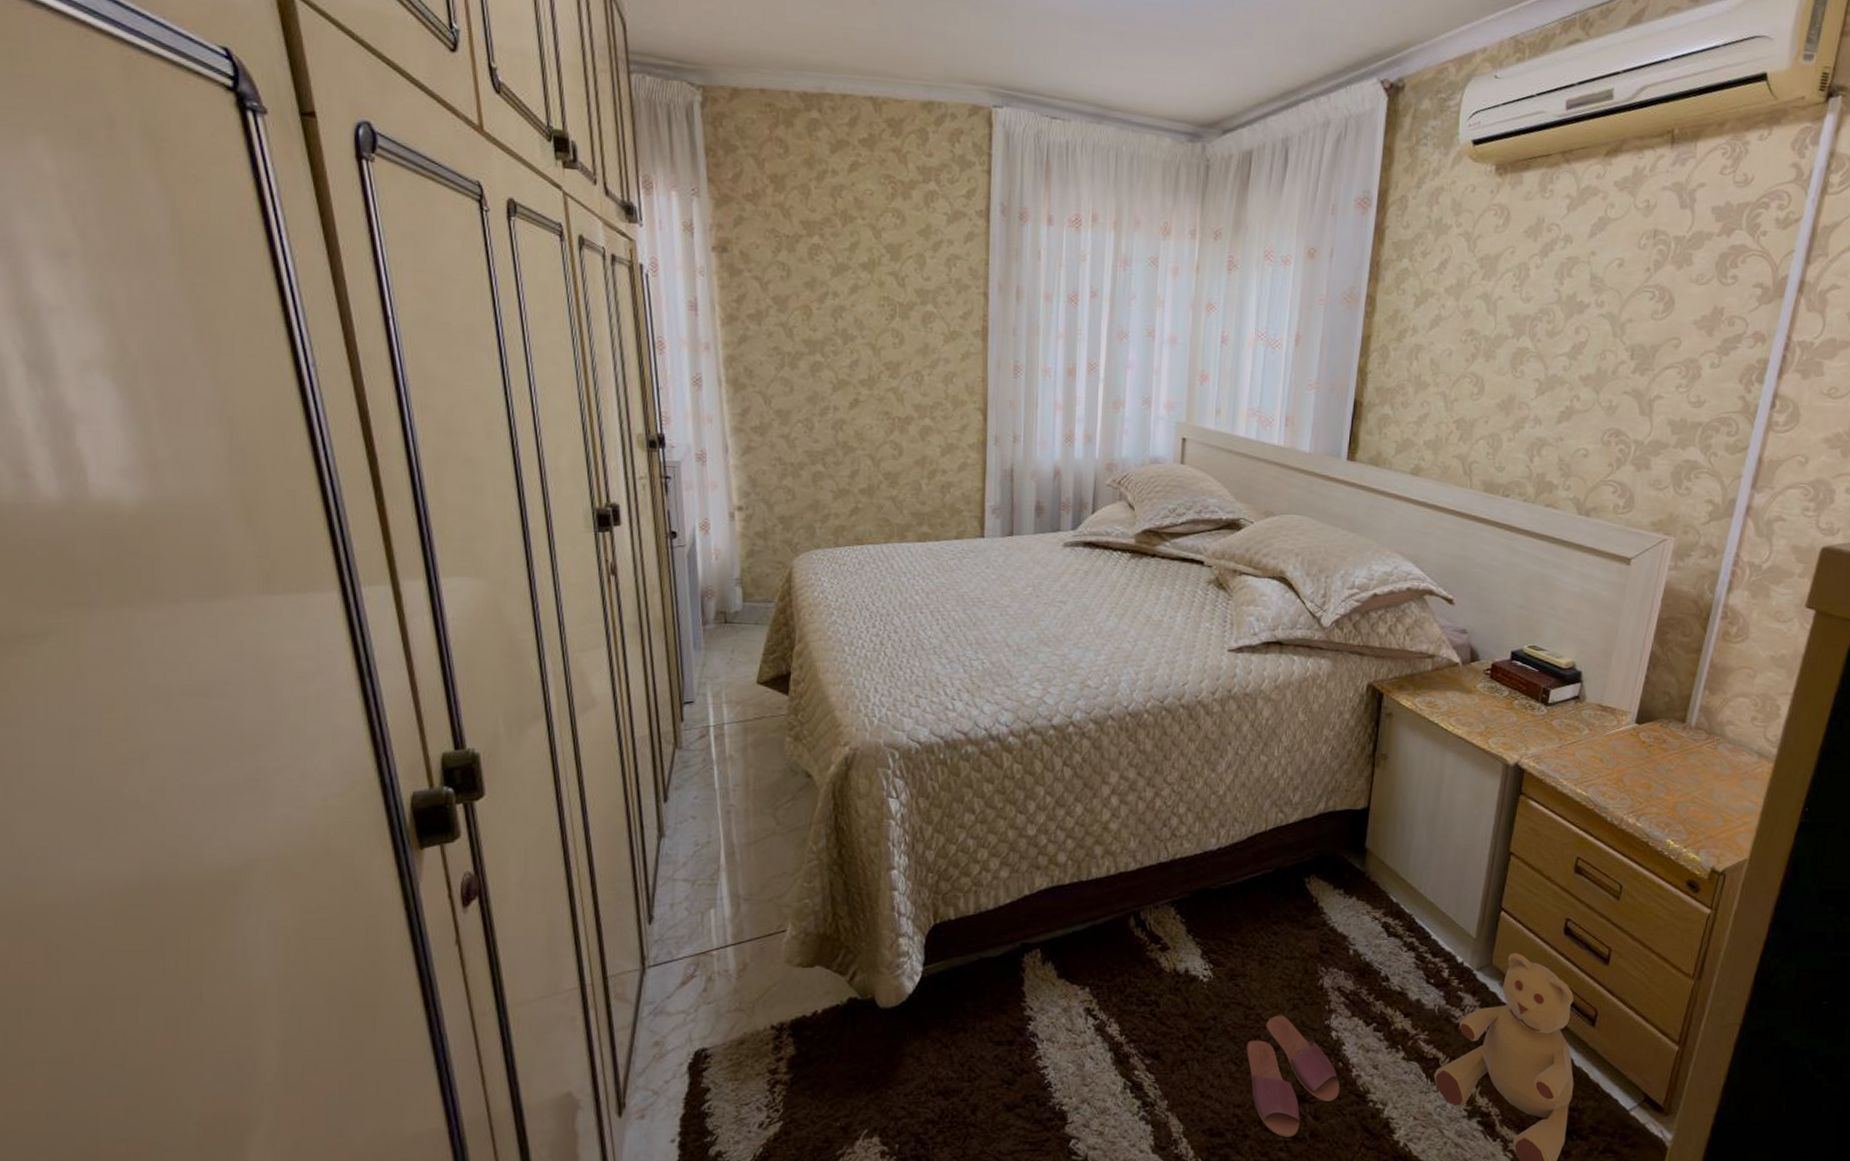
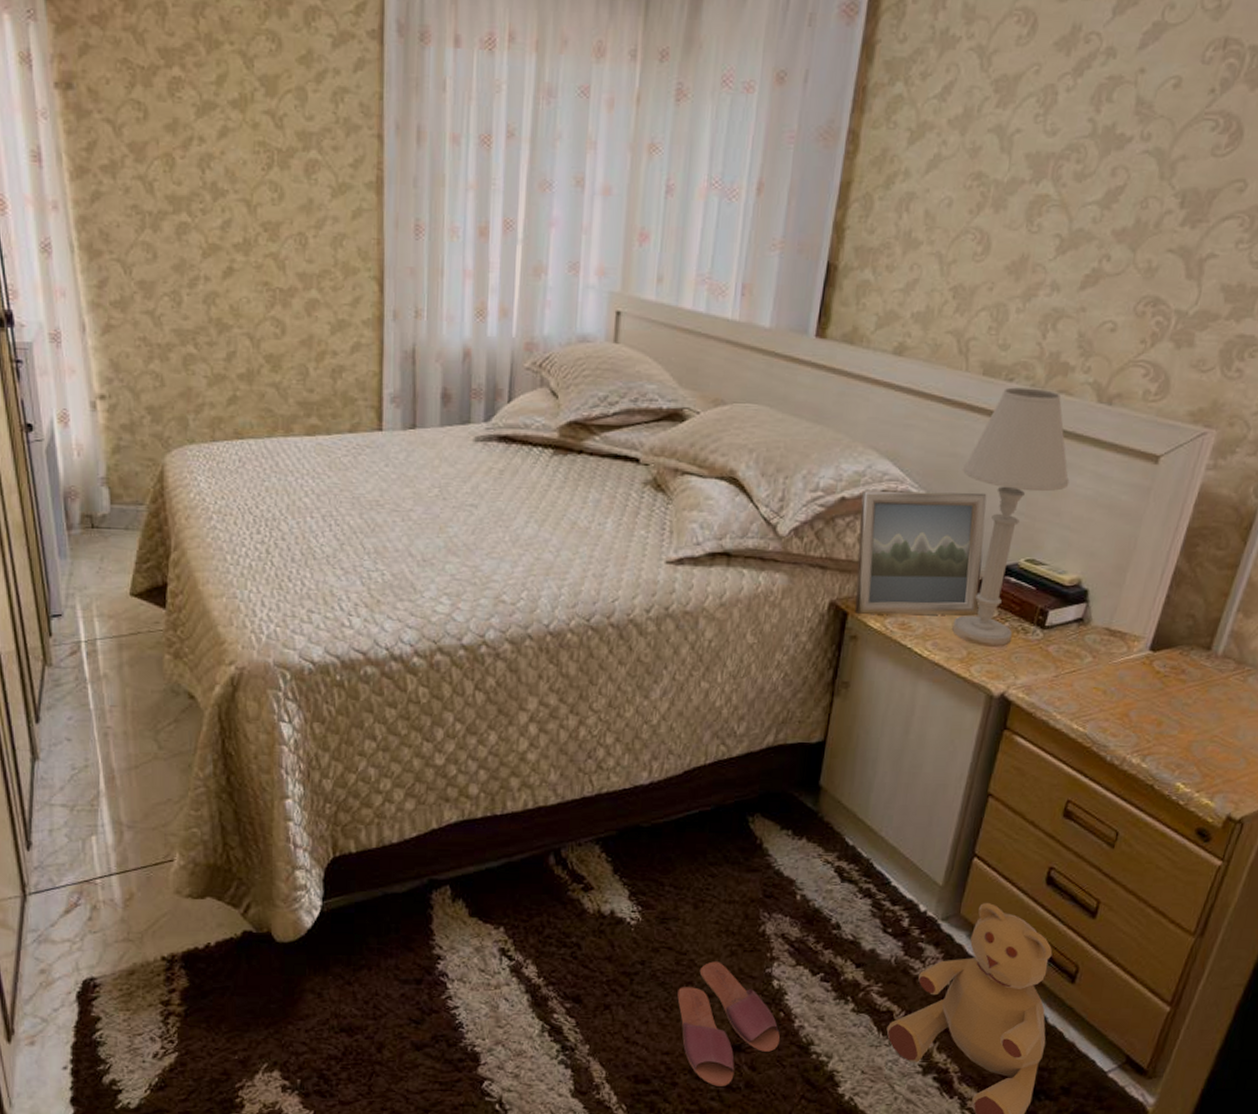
picture frame: none [1389,588,1494,695] -> present [854,491,987,616]
table lamp: none [1471,502,1560,723] -> present [952,387,1070,648]

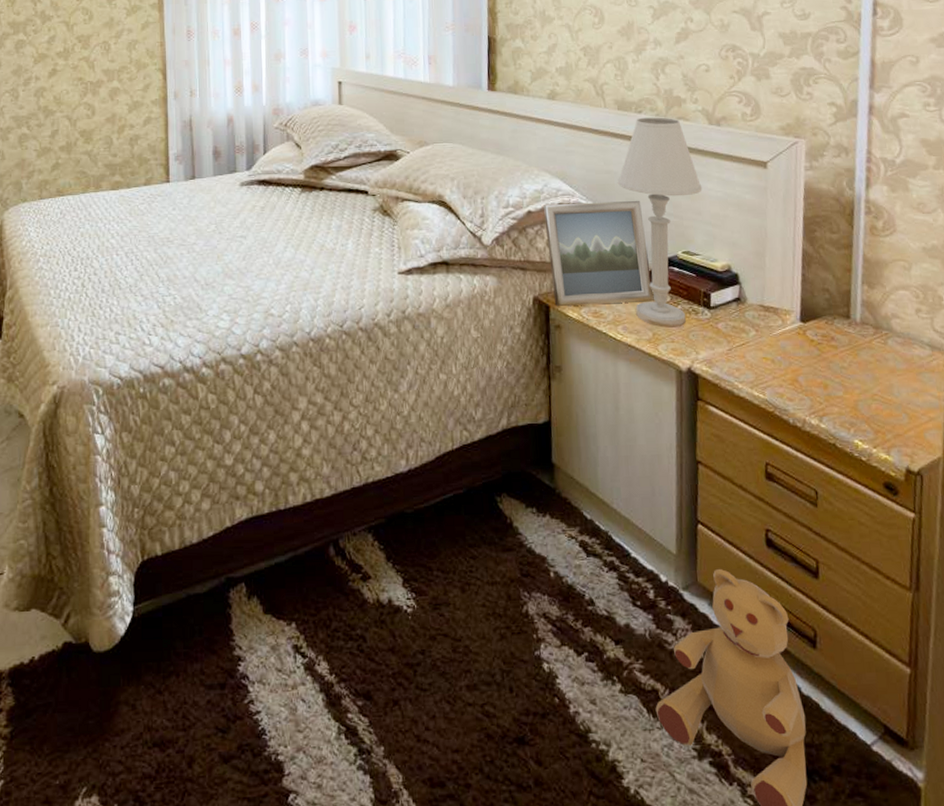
slippers: present [677,961,781,1088] -> none [458,646,560,787]

